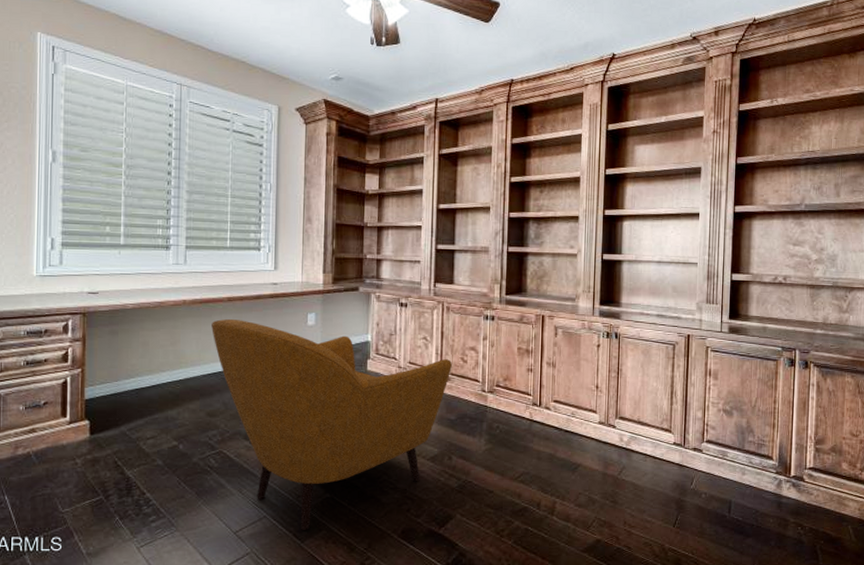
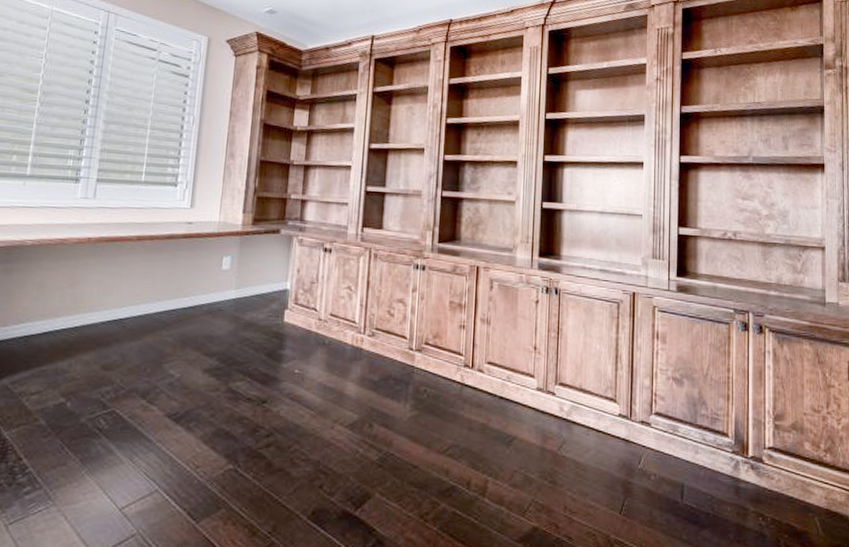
armchair: present [211,319,453,530] -> none [116,260,378,508]

